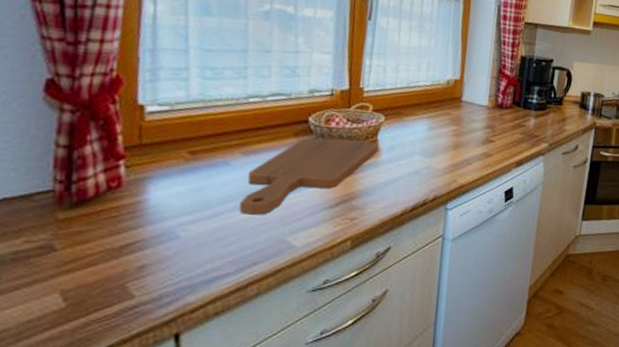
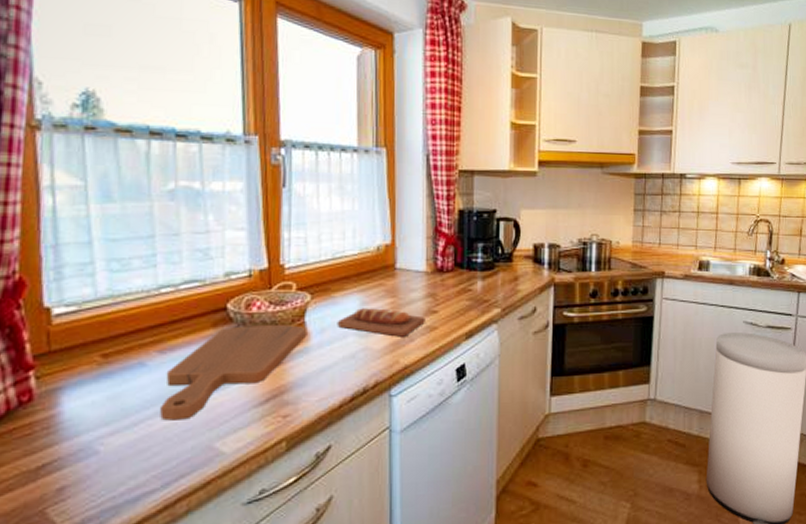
bread loaf: none [405,132,483,160] -> present [337,308,425,337]

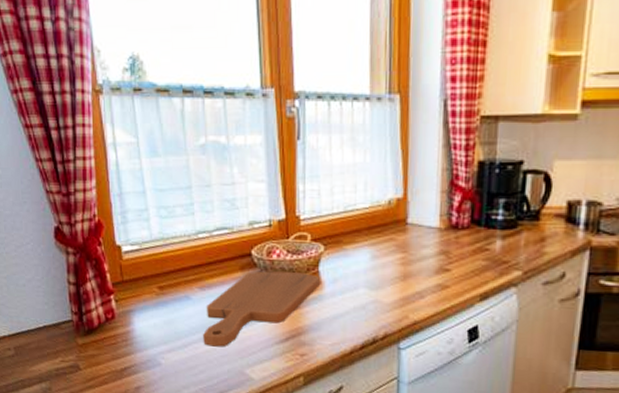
bread loaf: present [337,308,425,337] -> none [348,262,437,293]

